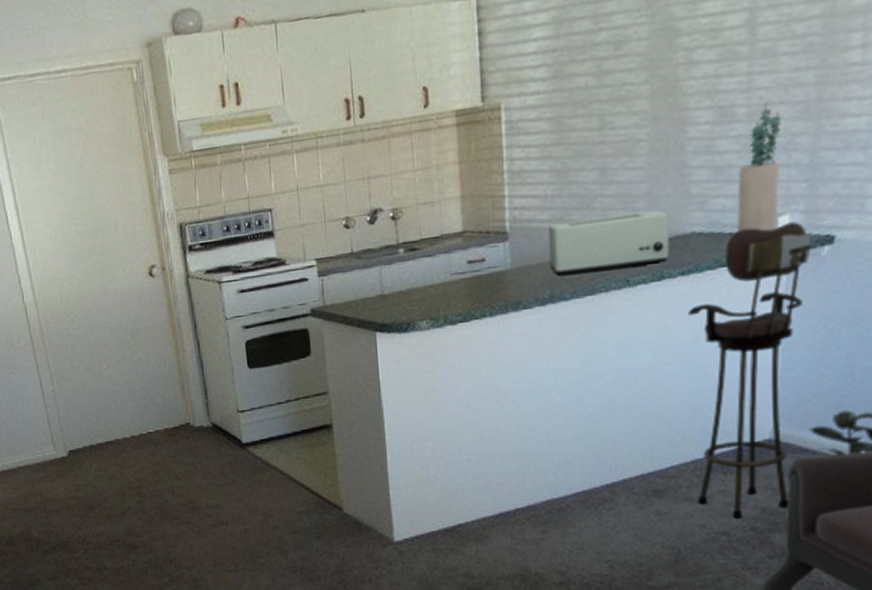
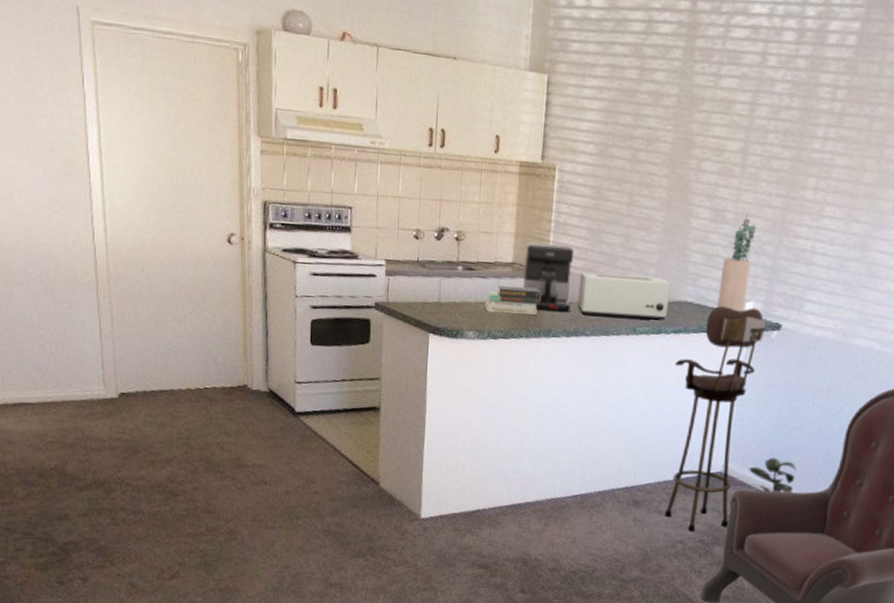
books: none [435,255,501,295] -> present [484,285,540,316]
coffee maker: none [476,196,541,281] -> present [523,242,575,312]

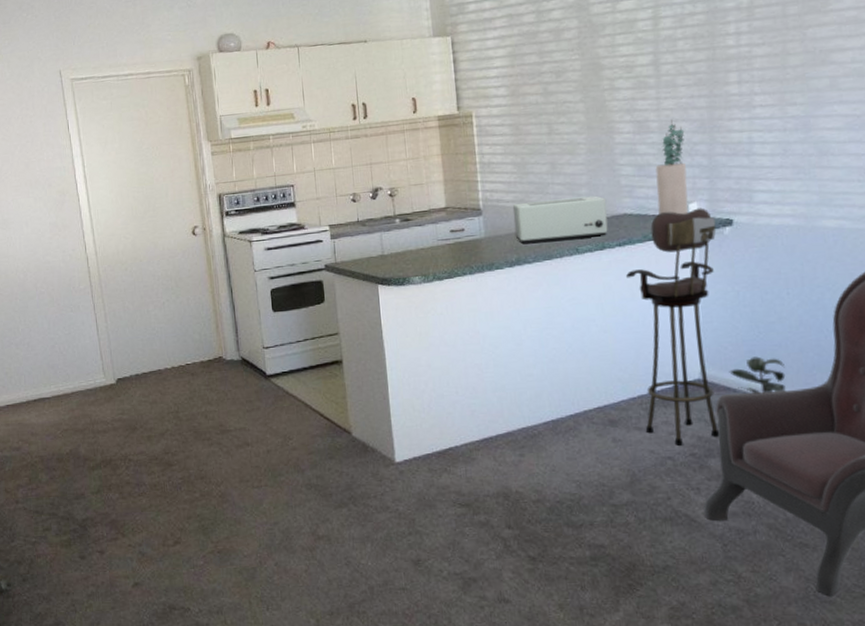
books: present [484,285,540,316] -> none [425,226,478,257]
coffee maker: present [523,242,575,312] -> none [456,182,509,246]

